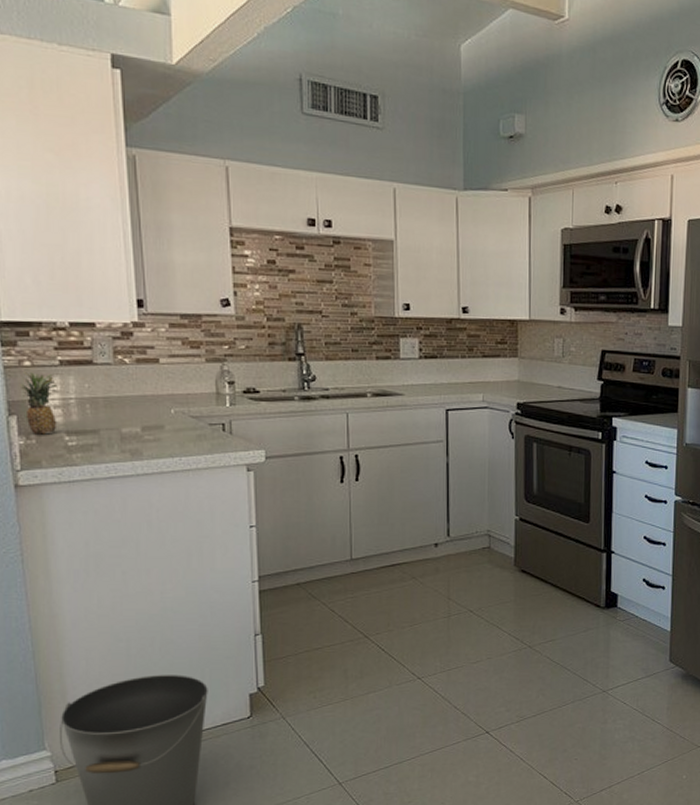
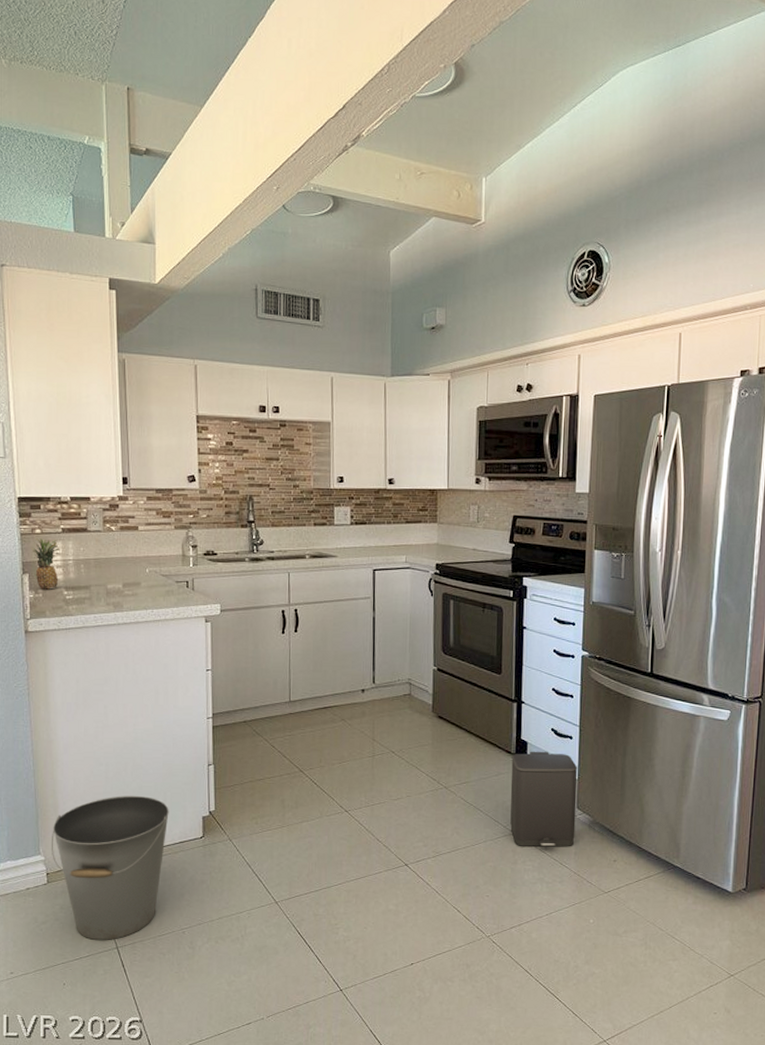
pedal bin: none [599,603,671,705] -> present [510,751,578,847]

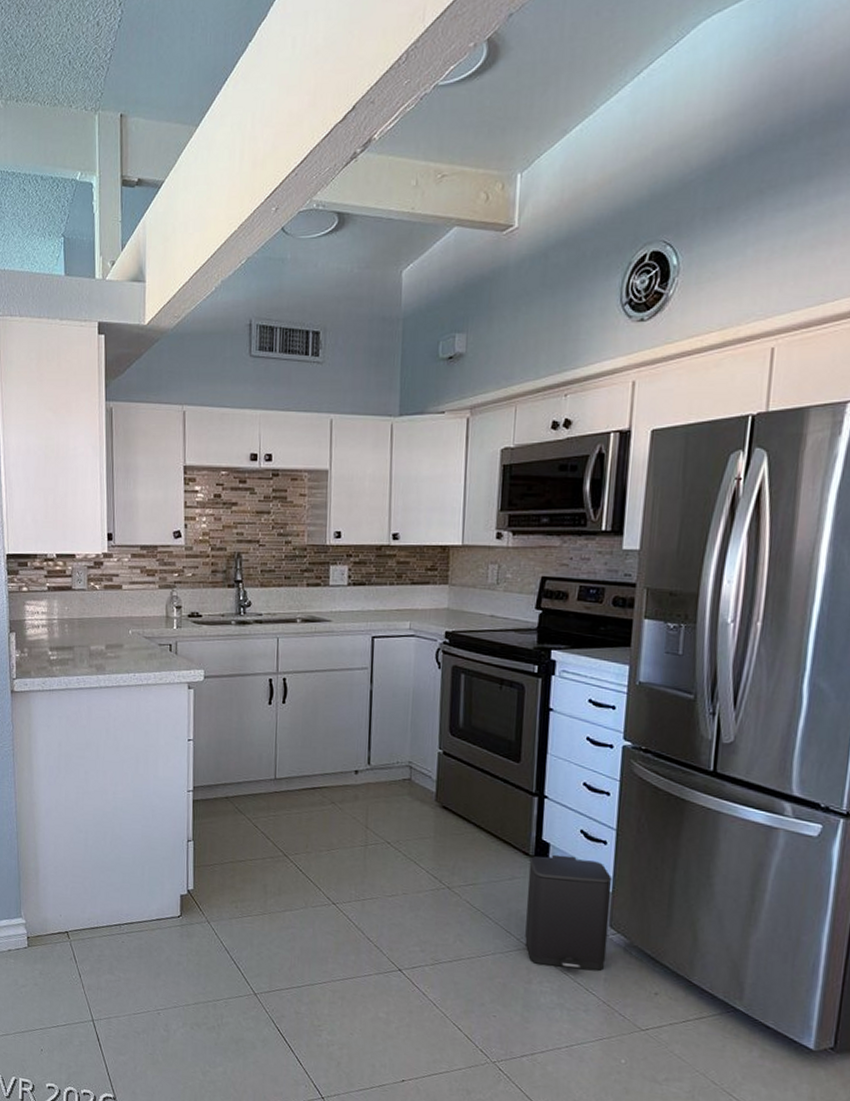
fruit: present [31,538,60,590] -> none [18,596,46,650]
bucket: present [51,796,169,941] -> none [31,865,147,1012]

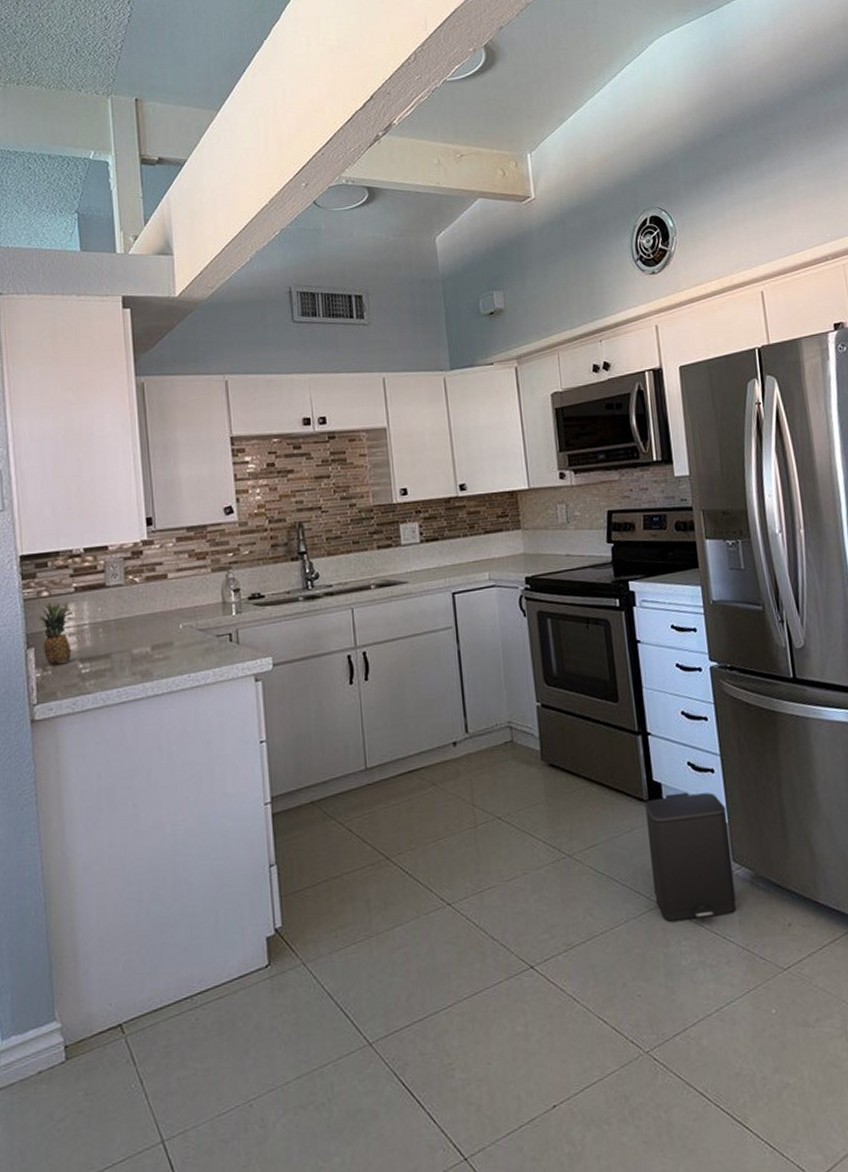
fruit: none [18,596,46,650] -> present [37,602,73,665]

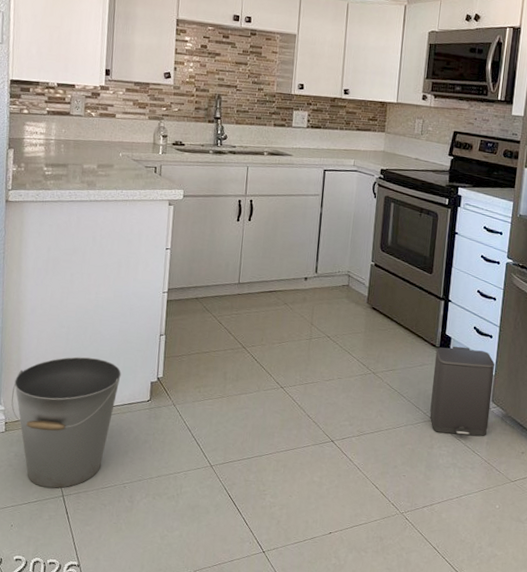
fruit: present [37,602,73,665] -> none [18,118,44,165]
bucket: none [69,919,223,1136] -> present [11,356,121,489]

